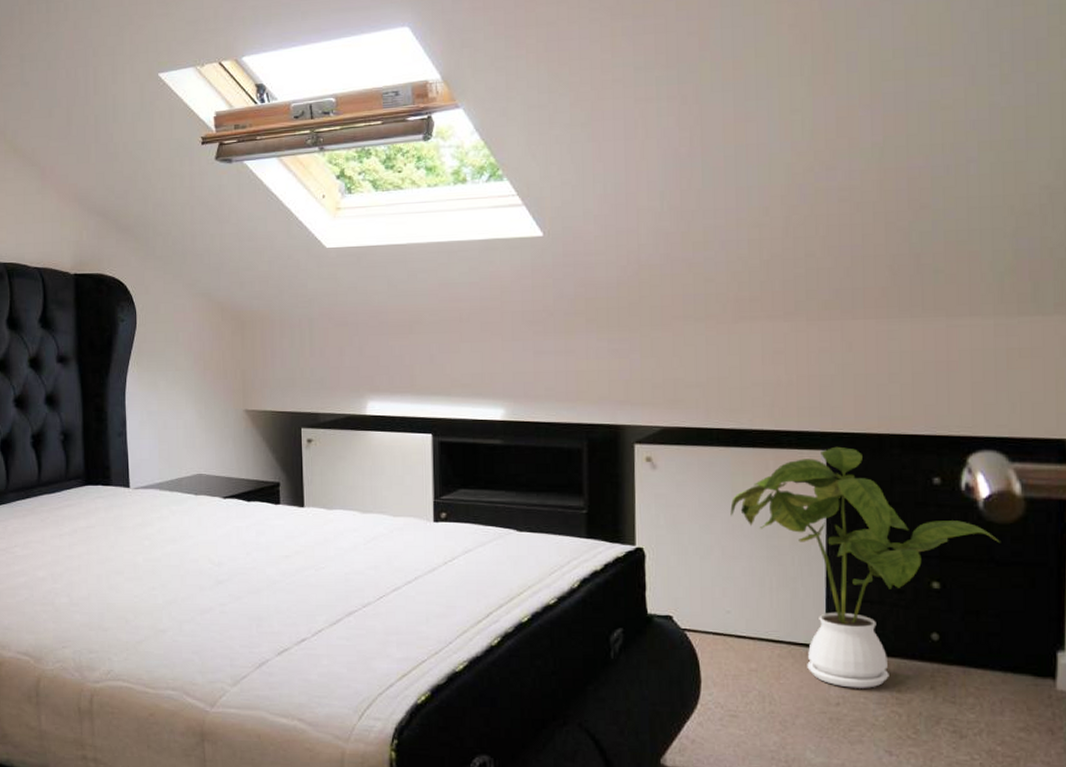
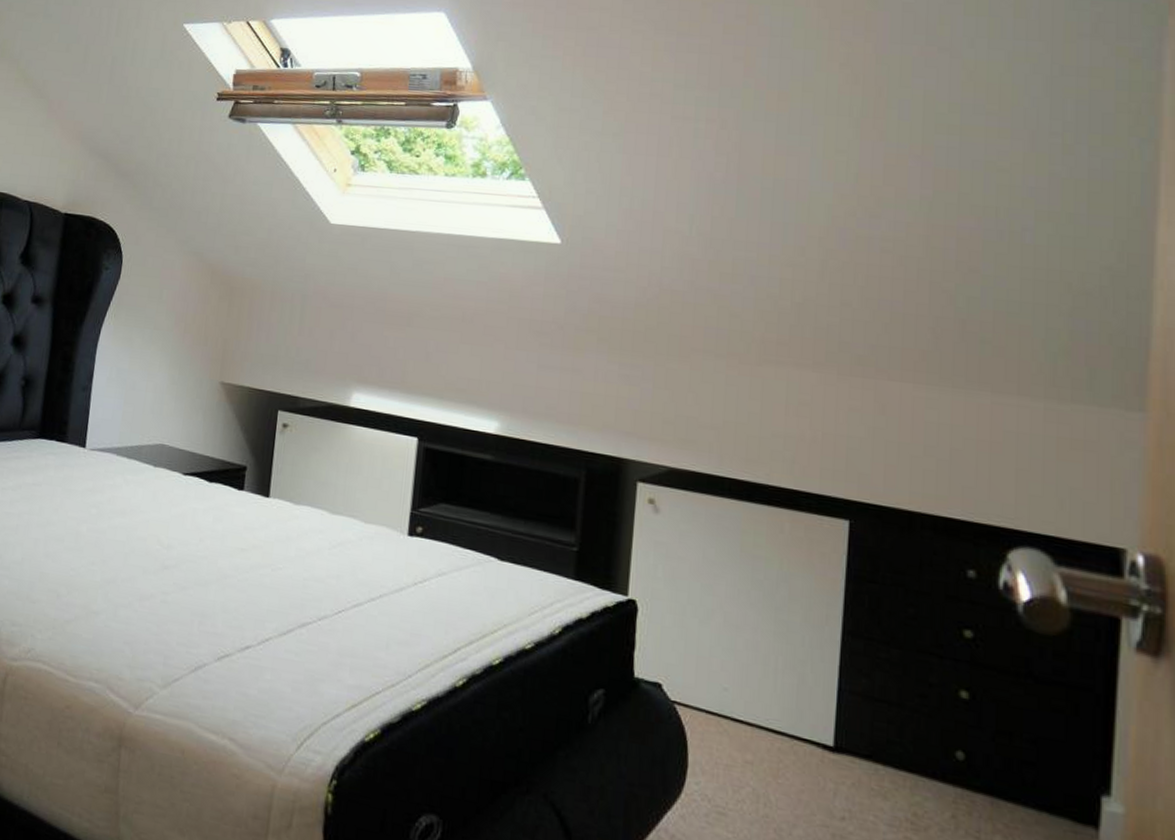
house plant: present [730,446,1000,688] -> none [737,518,1040,806]

